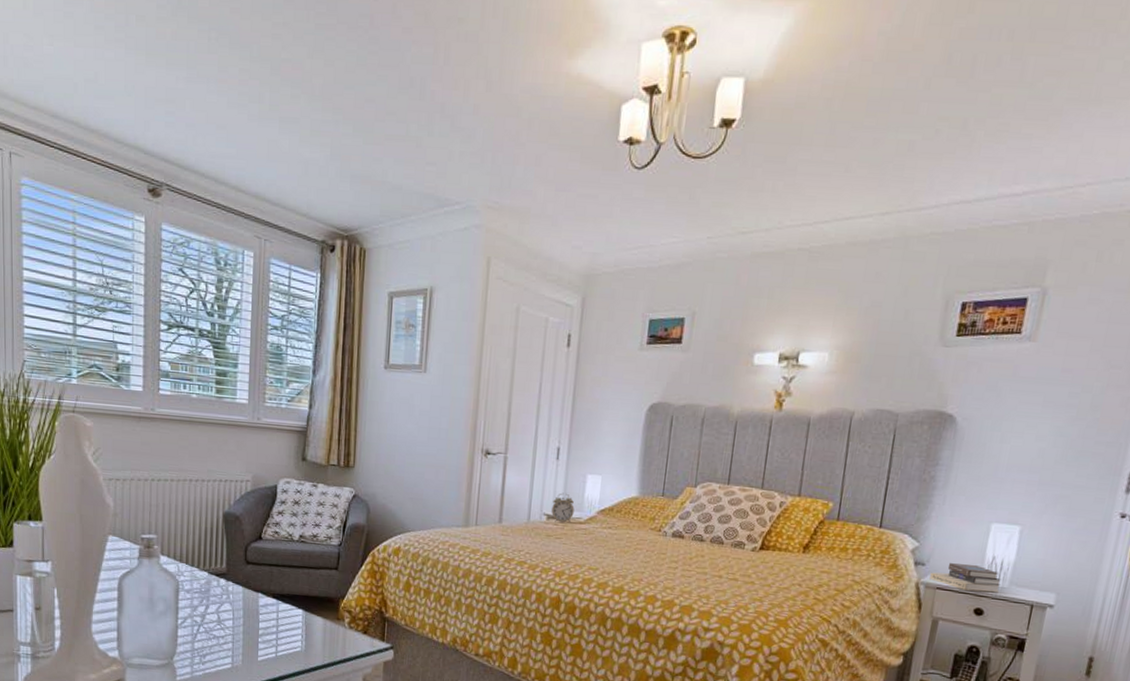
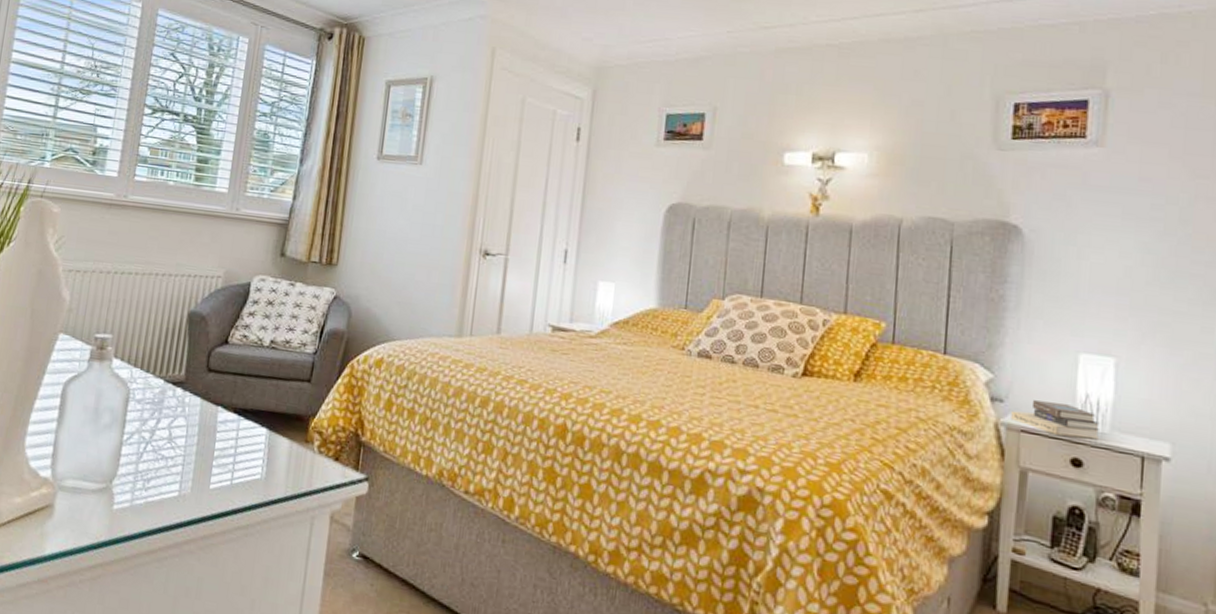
alarm clock: present [552,492,575,523] -> none [557,301,584,336]

